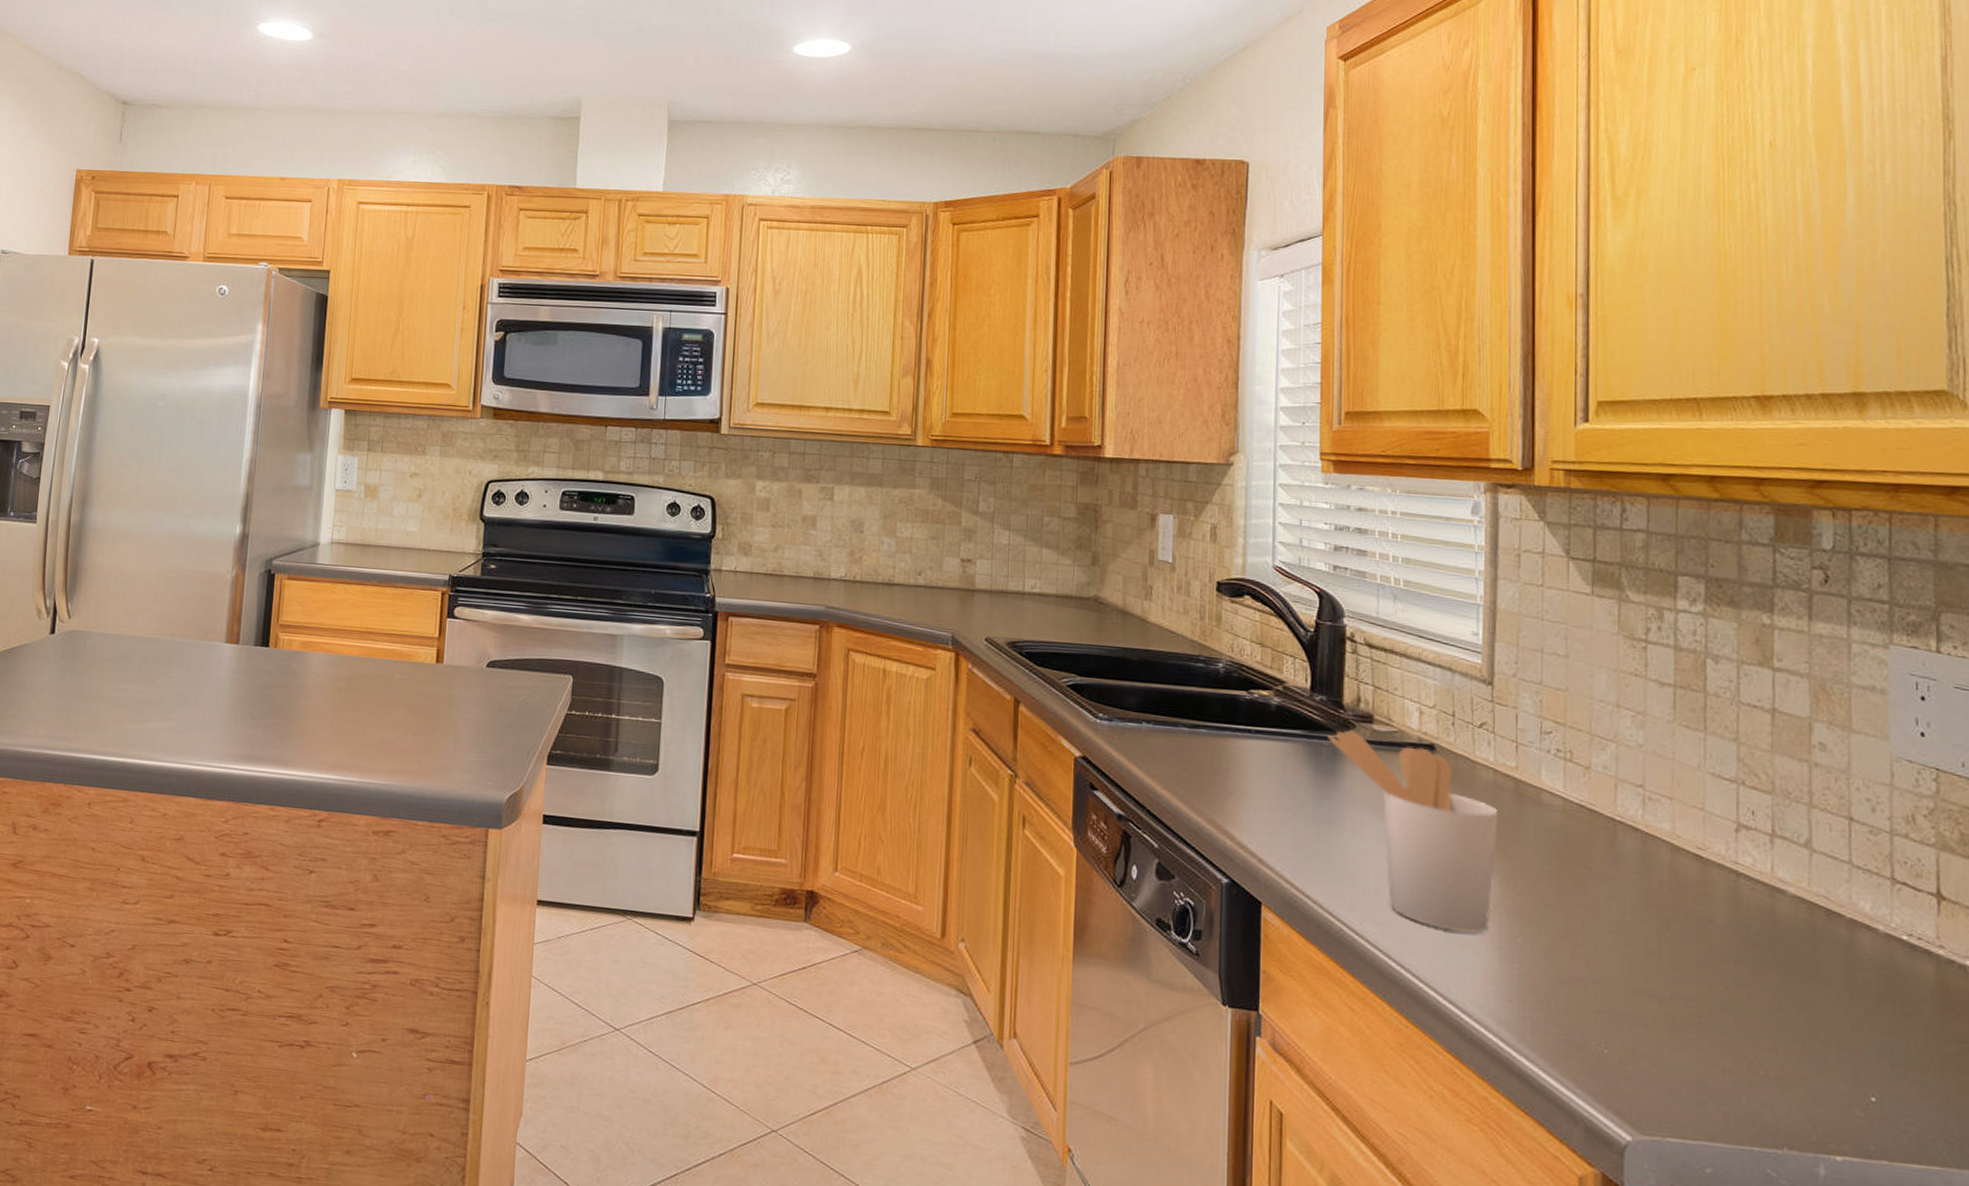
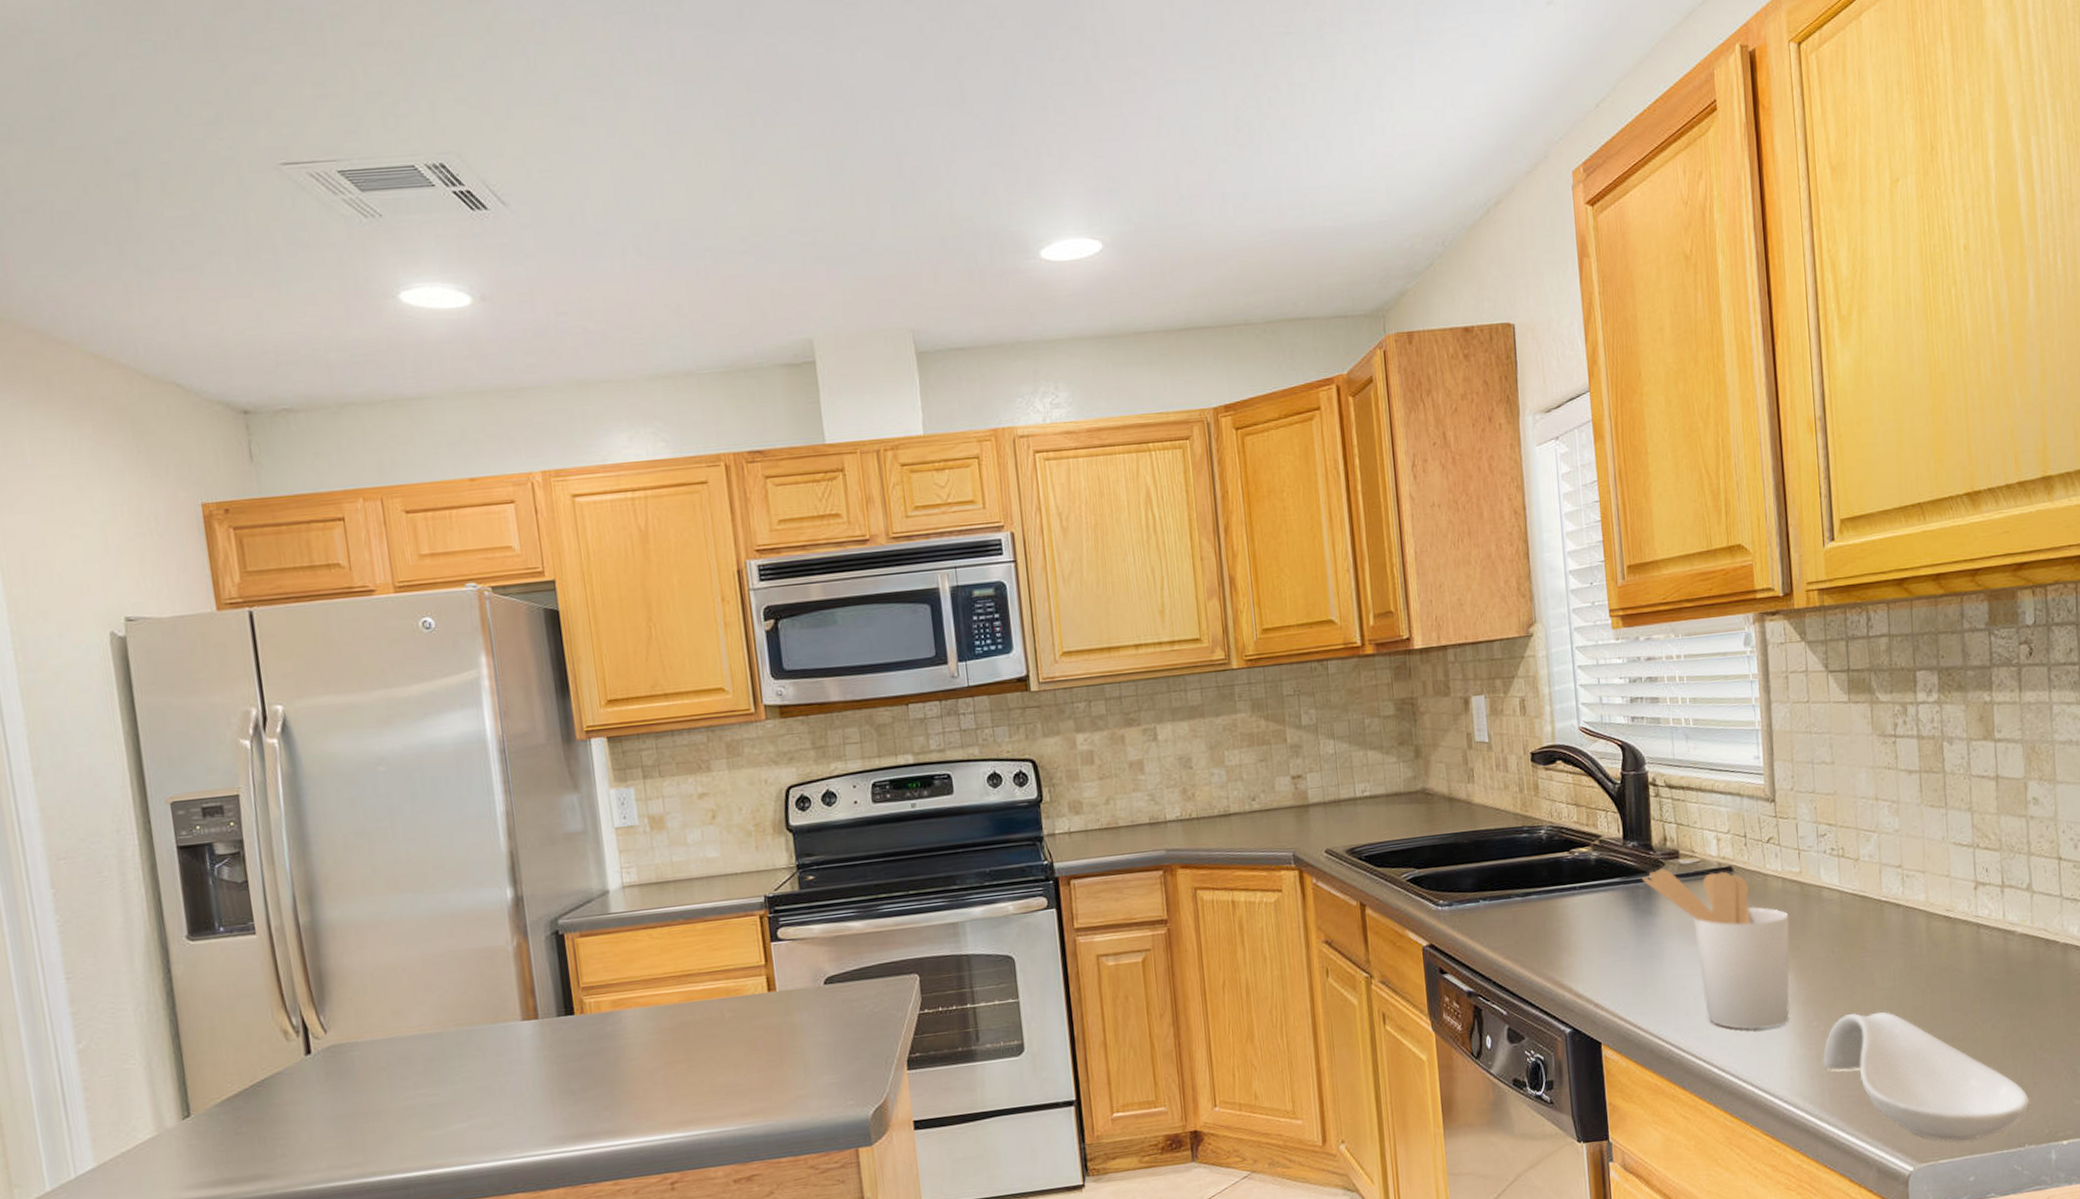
spoon rest: none [1526,939,1794,1125] -> present [1822,1011,2030,1141]

